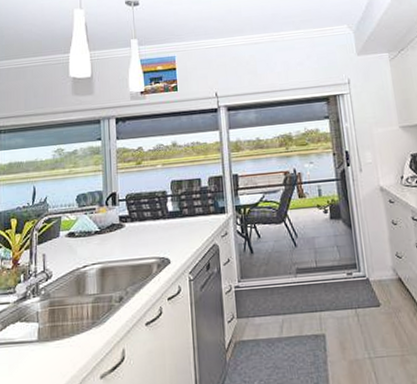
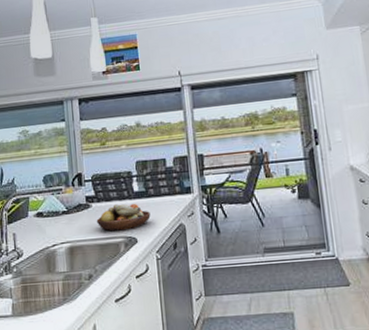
fruit bowl: none [129,224,184,252] -> present [96,204,151,232]

